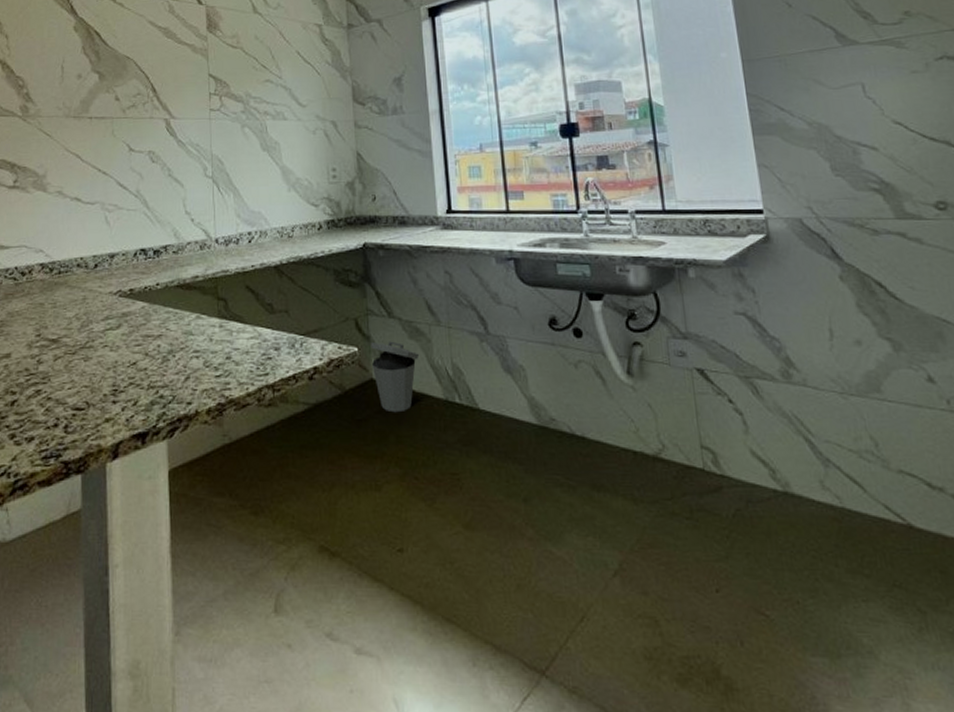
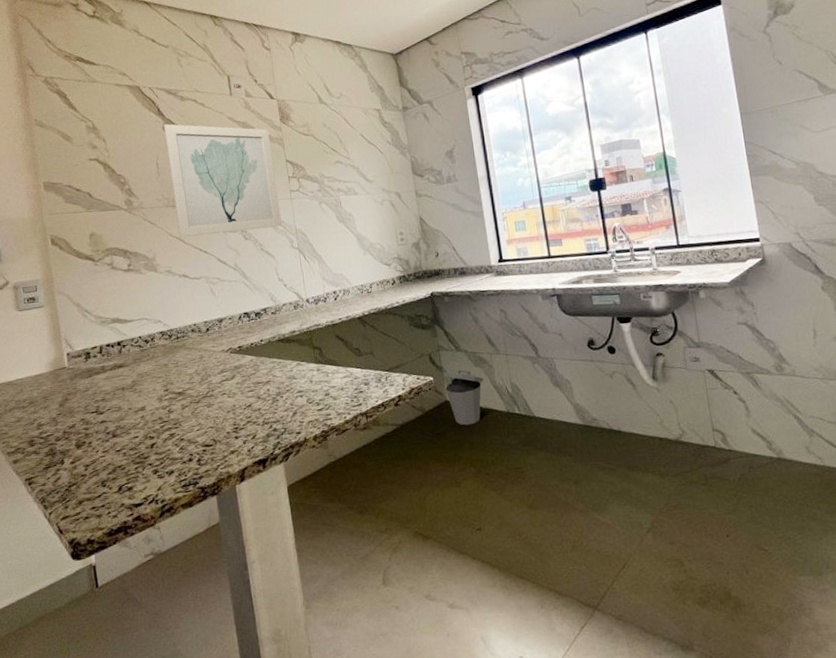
wall art: none [74,24,196,154] -> present [163,124,282,238]

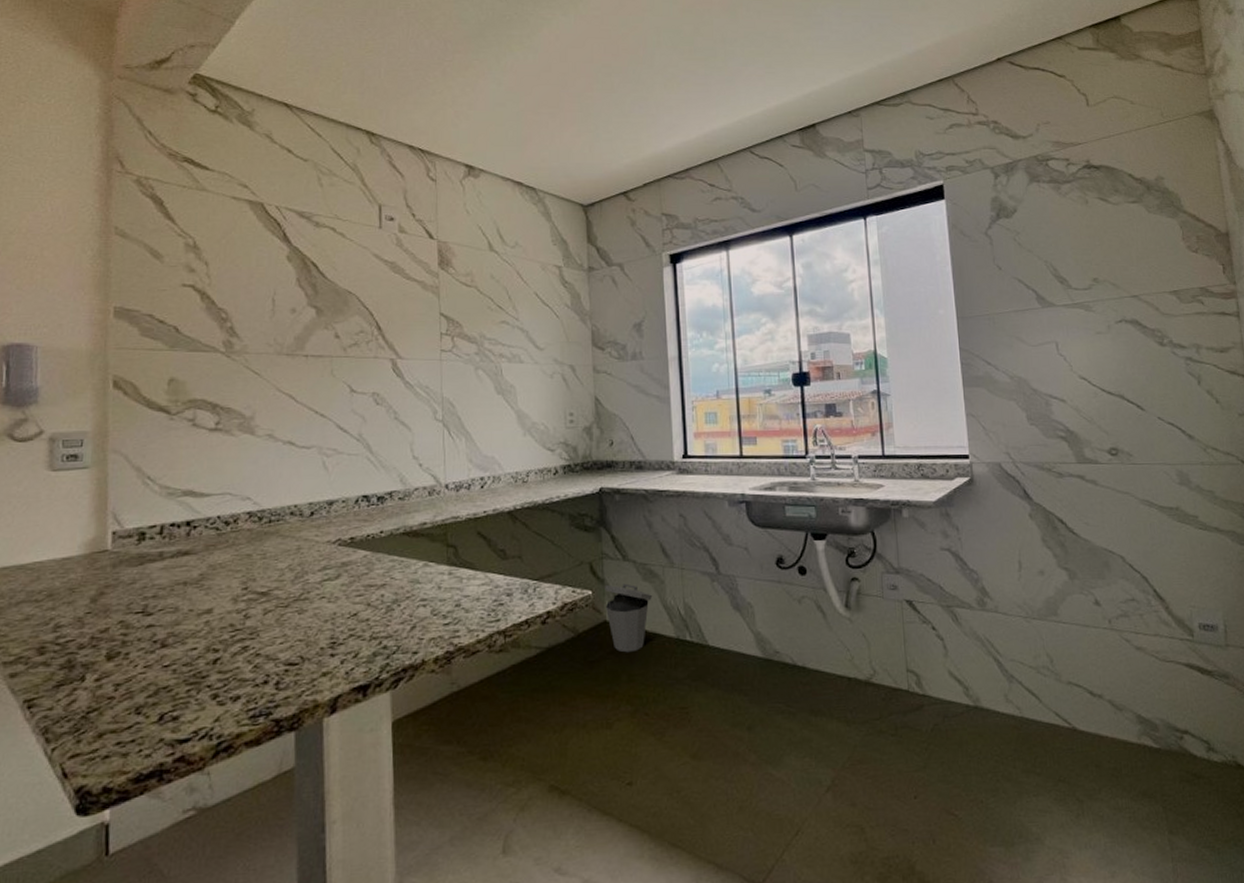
wall art: present [163,124,282,238] -> none [288,253,426,395]

